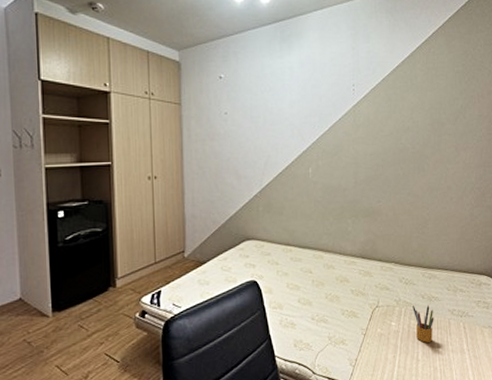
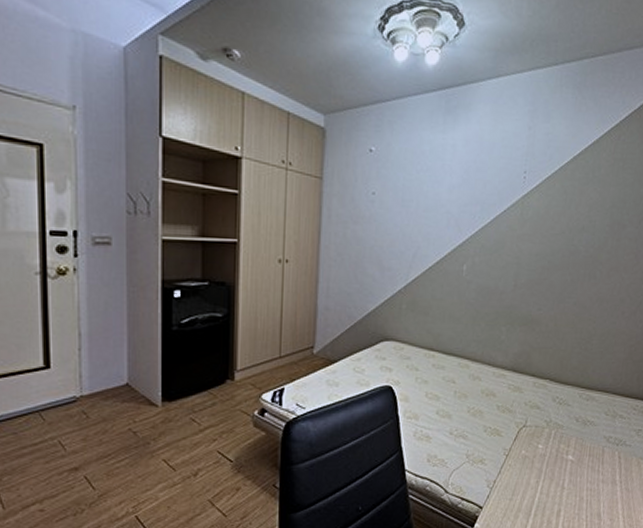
pencil box: present [413,305,434,343] -> none [564,427,587,470]

